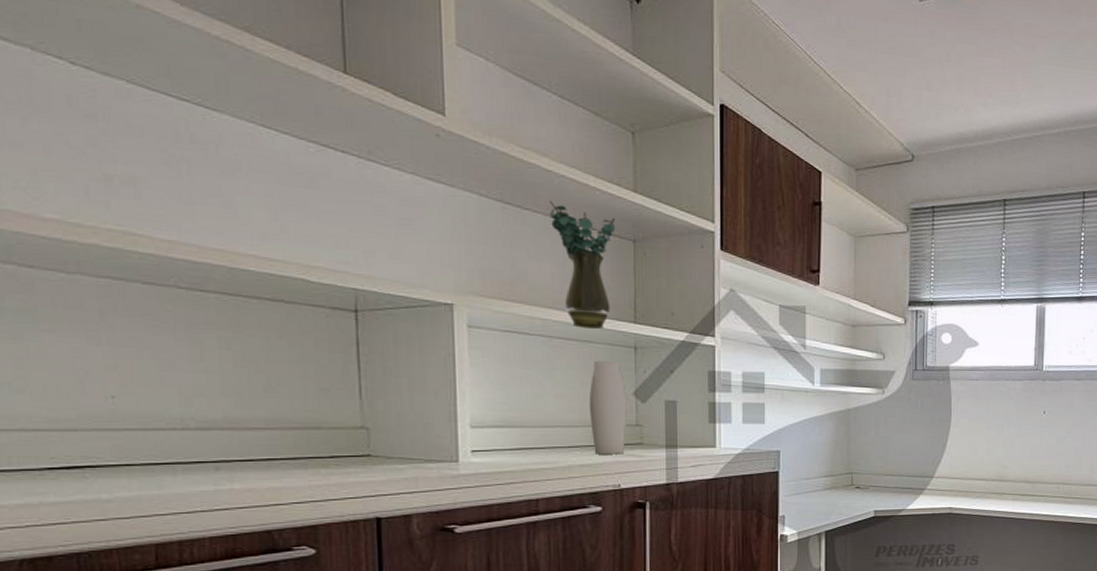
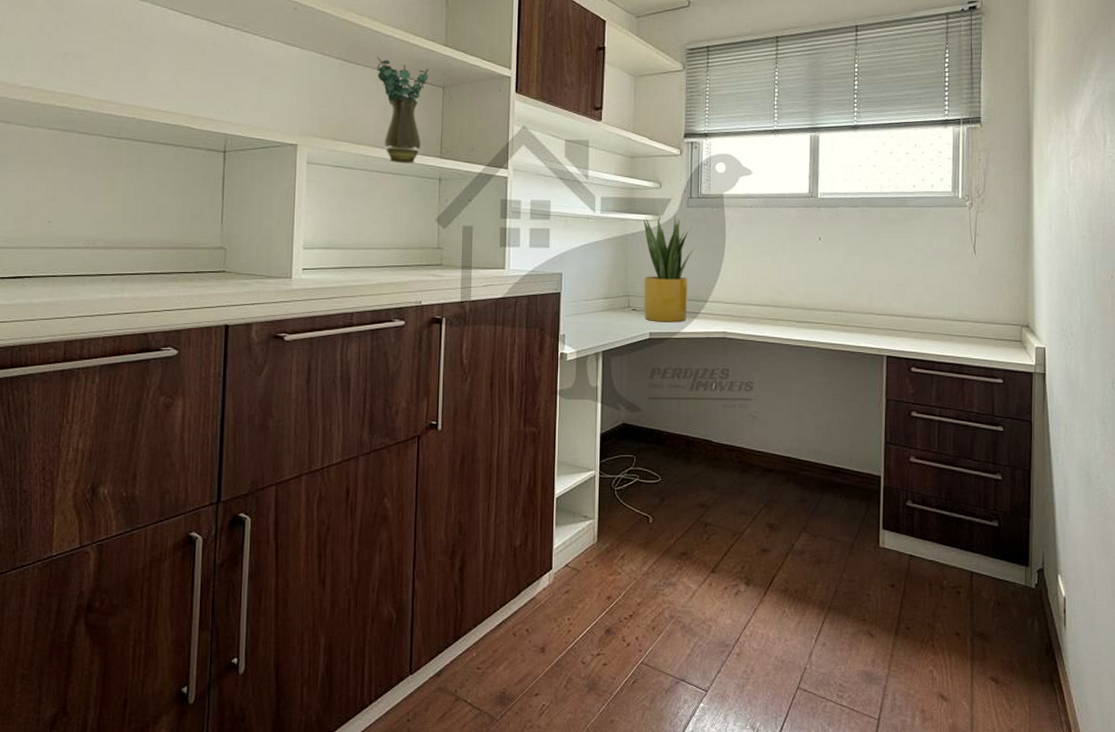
vase: present [588,361,627,454] -> none [399,191,431,274]
planter: none [866,387,922,500] -> present [643,214,697,323]

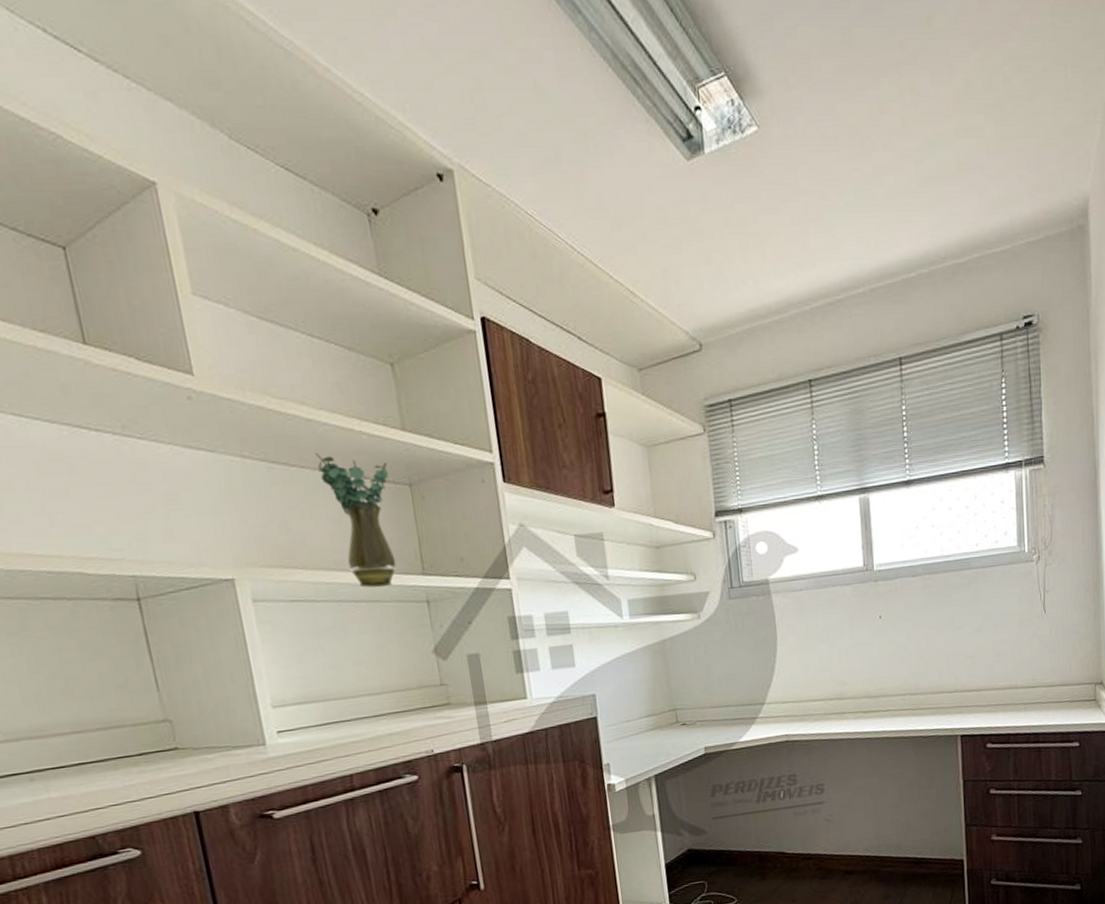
planter: present [643,214,697,323] -> none [681,609,746,735]

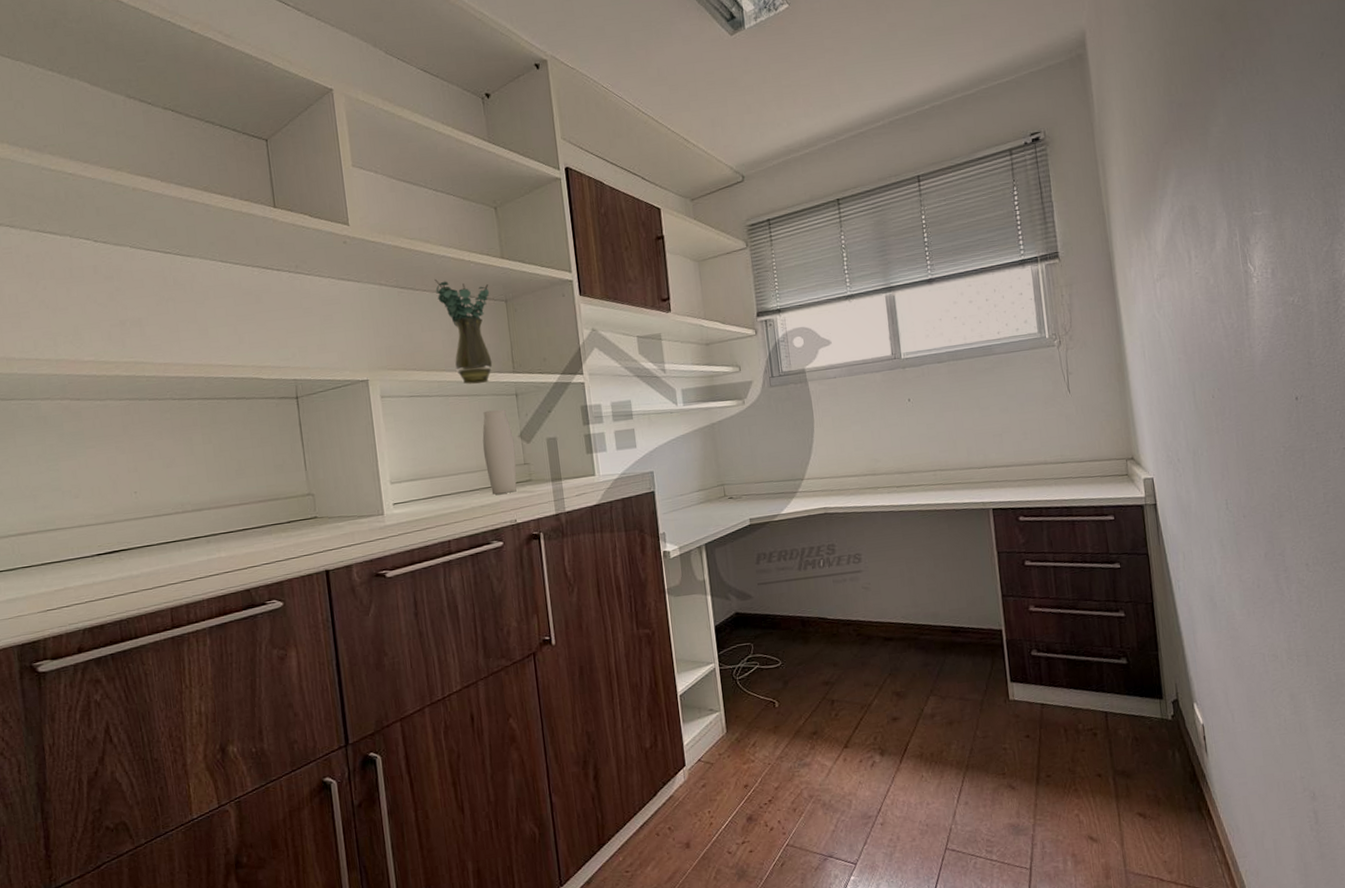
vase: none [386,618,433,721] -> present [482,409,517,495]

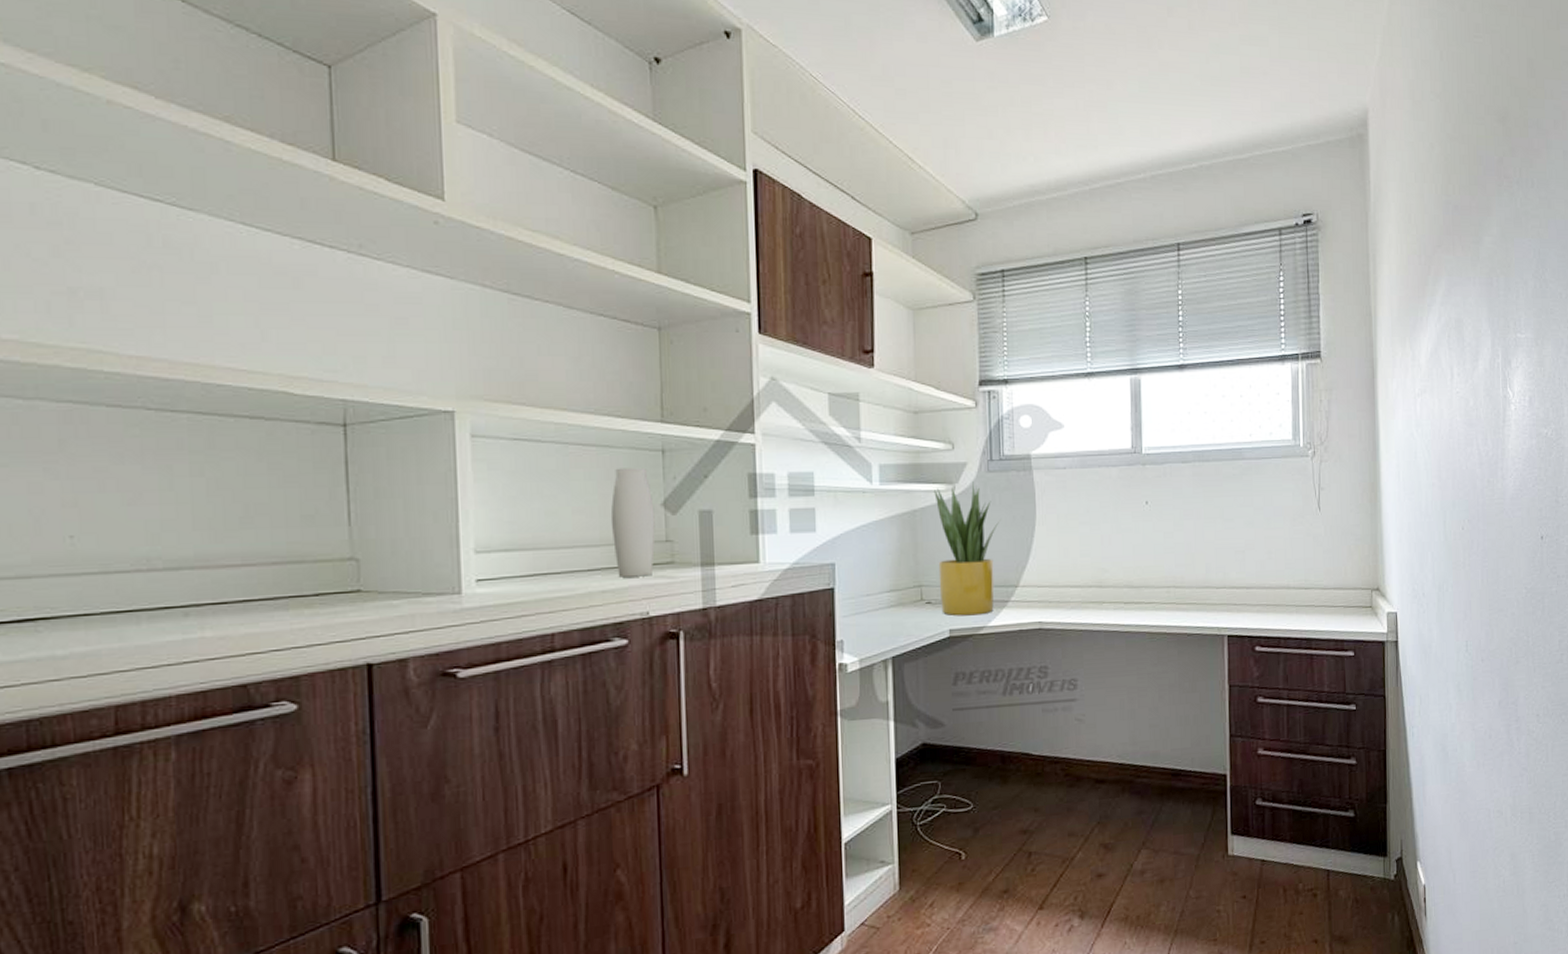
vase: present [434,278,493,385] -> none [562,287,638,432]
planter: none [727,396,785,507] -> present [934,481,1002,616]

